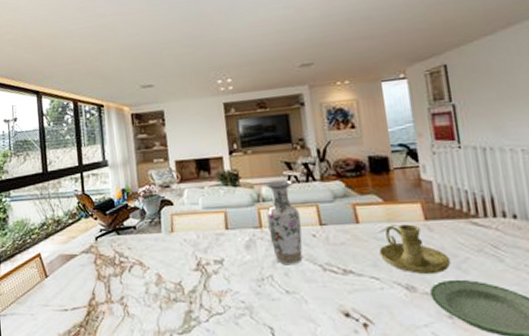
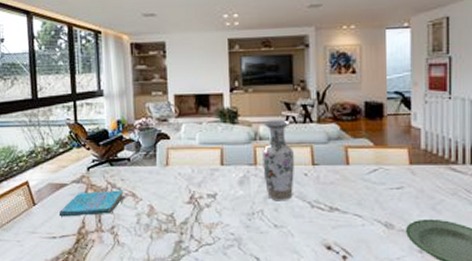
cover: none [69,259,132,289] -> present [58,190,125,217]
candle holder: present [378,224,451,275] -> none [364,167,428,214]

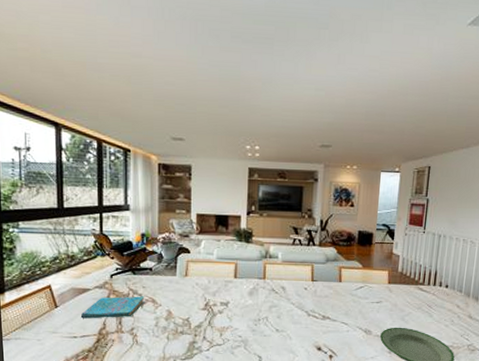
vase: present [262,120,295,201] -> none [270,241,298,310]

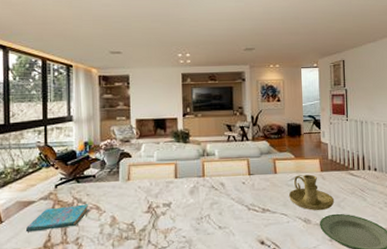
candle holder: none [351,285,399,323] -> present [288,174,335,211]

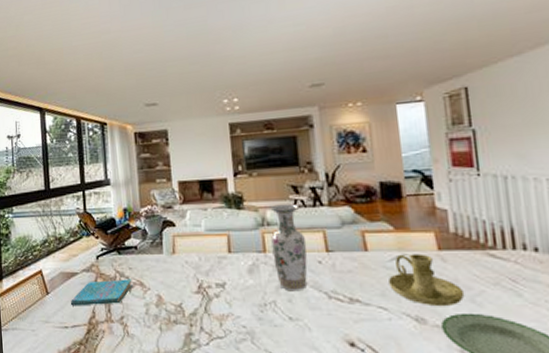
vase: none [209,139,235,207] -> present [271,204,308,292]

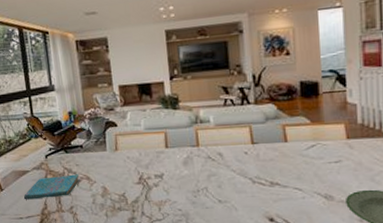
vase: present [271,204,308,292] -> none [204,103,235,179]
candle holder: present [387,253,465,307] -> none [303,142,367,186]

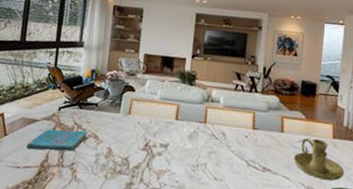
candle holder: none [303,142,367,186] -> present [293,138,345,181]

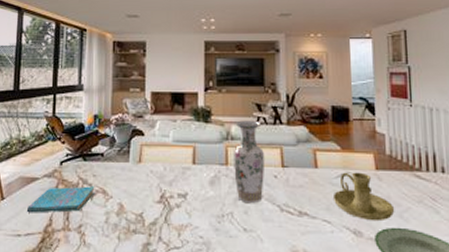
vase: none [211,86,240,158] -> present [234,120,265,204]

